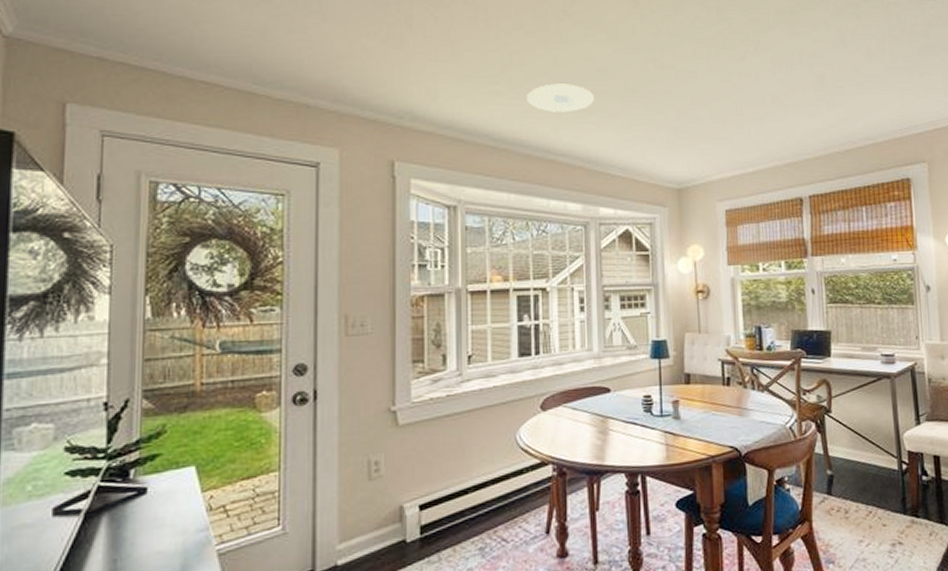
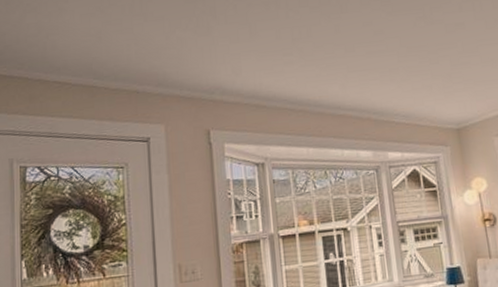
recessed light: present [527,83,595,113] -> none [316,47,375,74]

